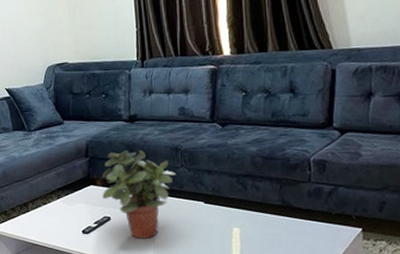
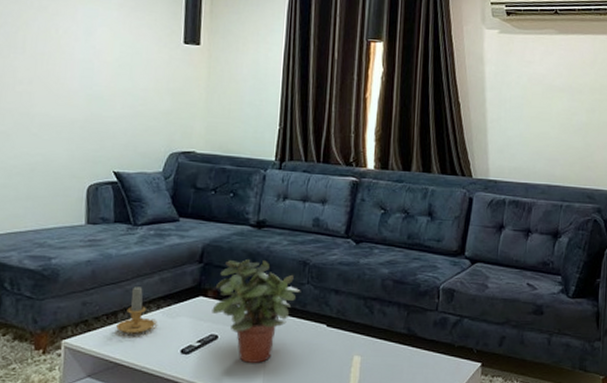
candle: none [29,181,61,220] -> present [116,287,158,334]

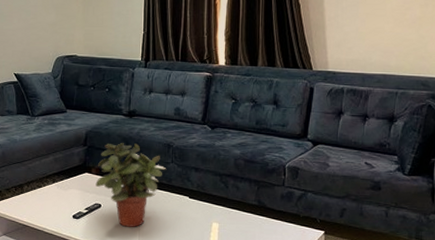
candle: present [116,287,158,334] -> none [23,165,54,203]

